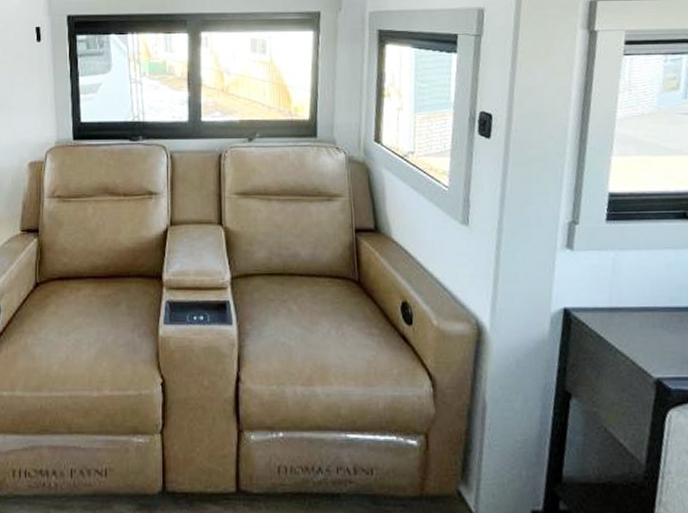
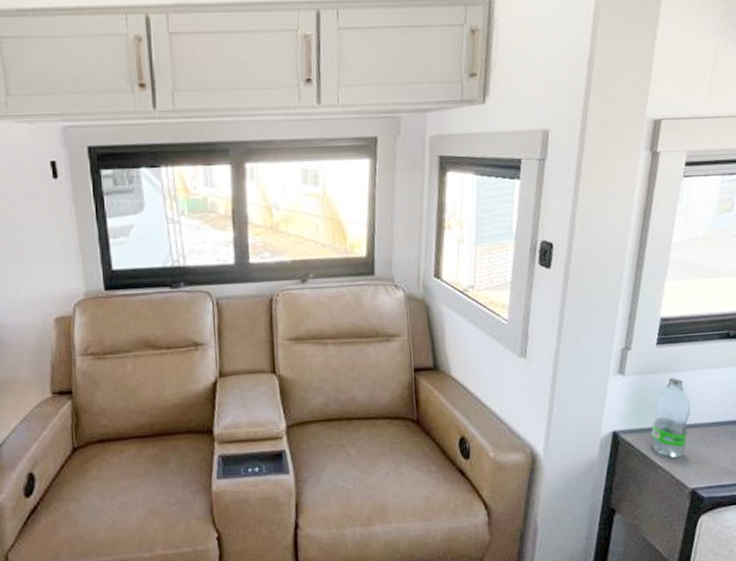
bottle: none [606,255,649,343] -> present [651,377,691,459]

